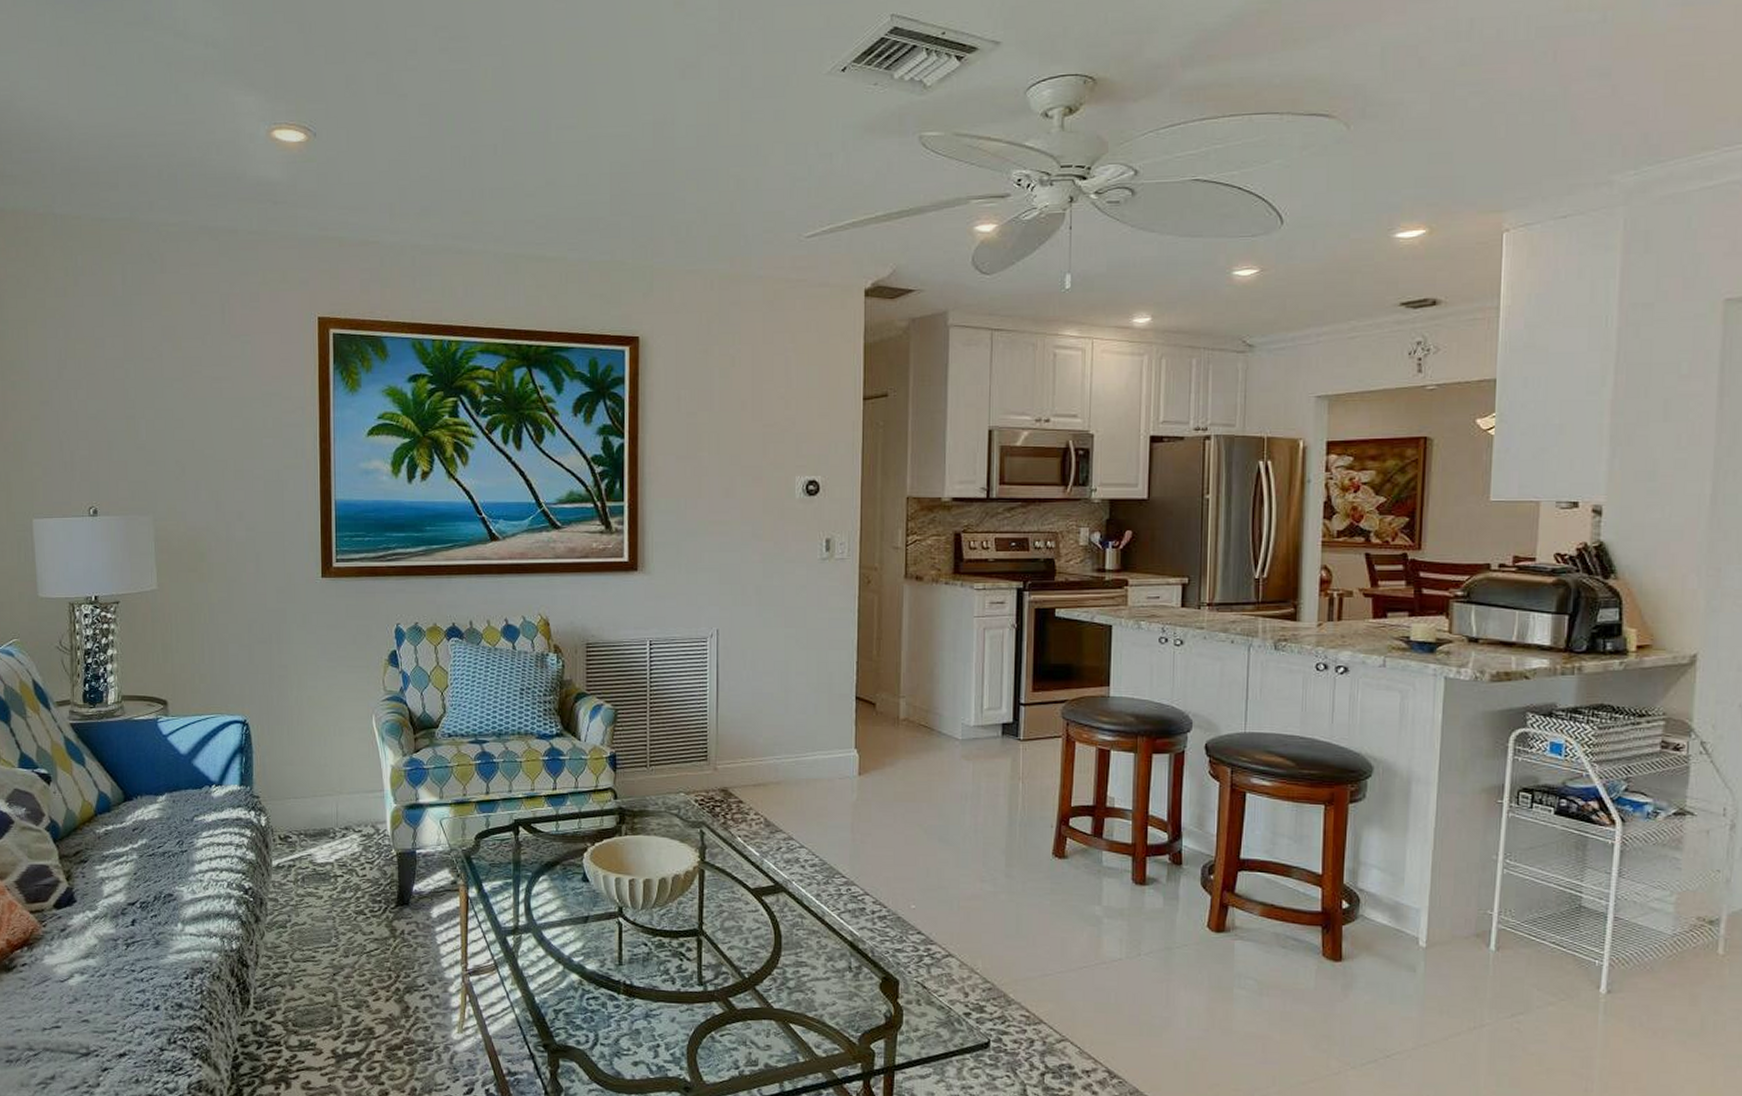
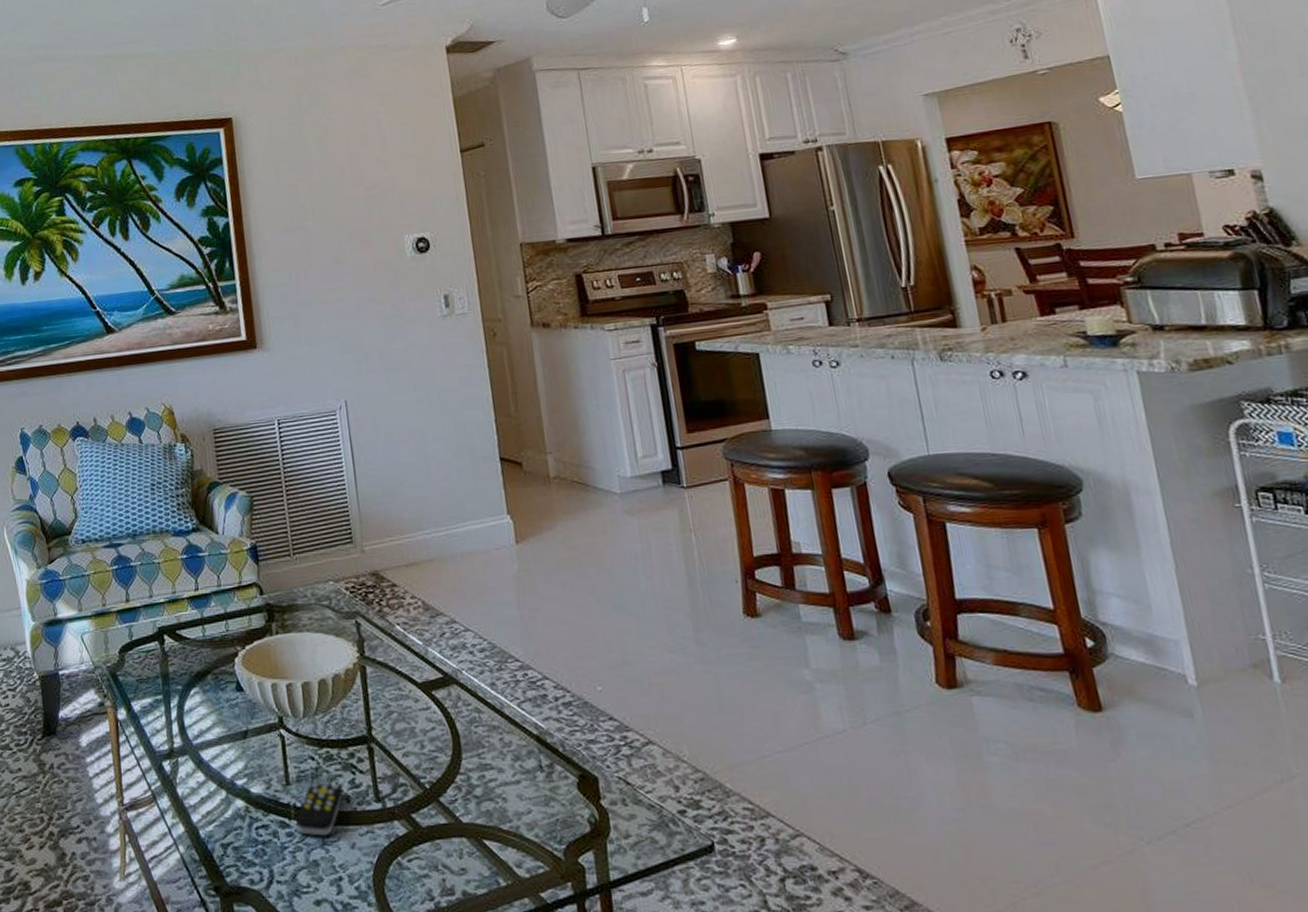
remote control: none [623,965,670,1010] -> present [295,782,344,836]

